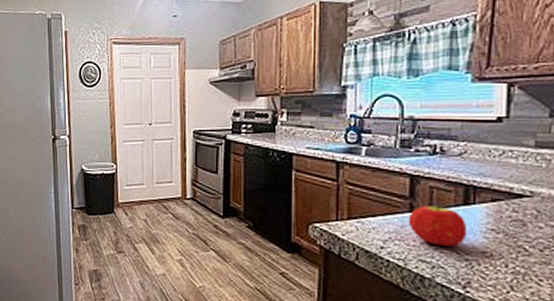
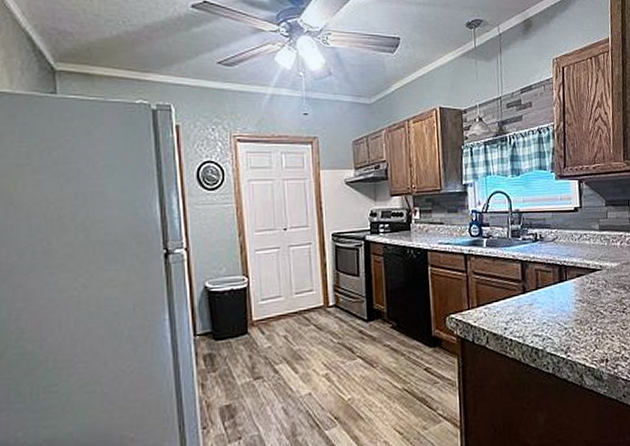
fruit: present [408,205,468,246] -> none [522,284,564,320]

